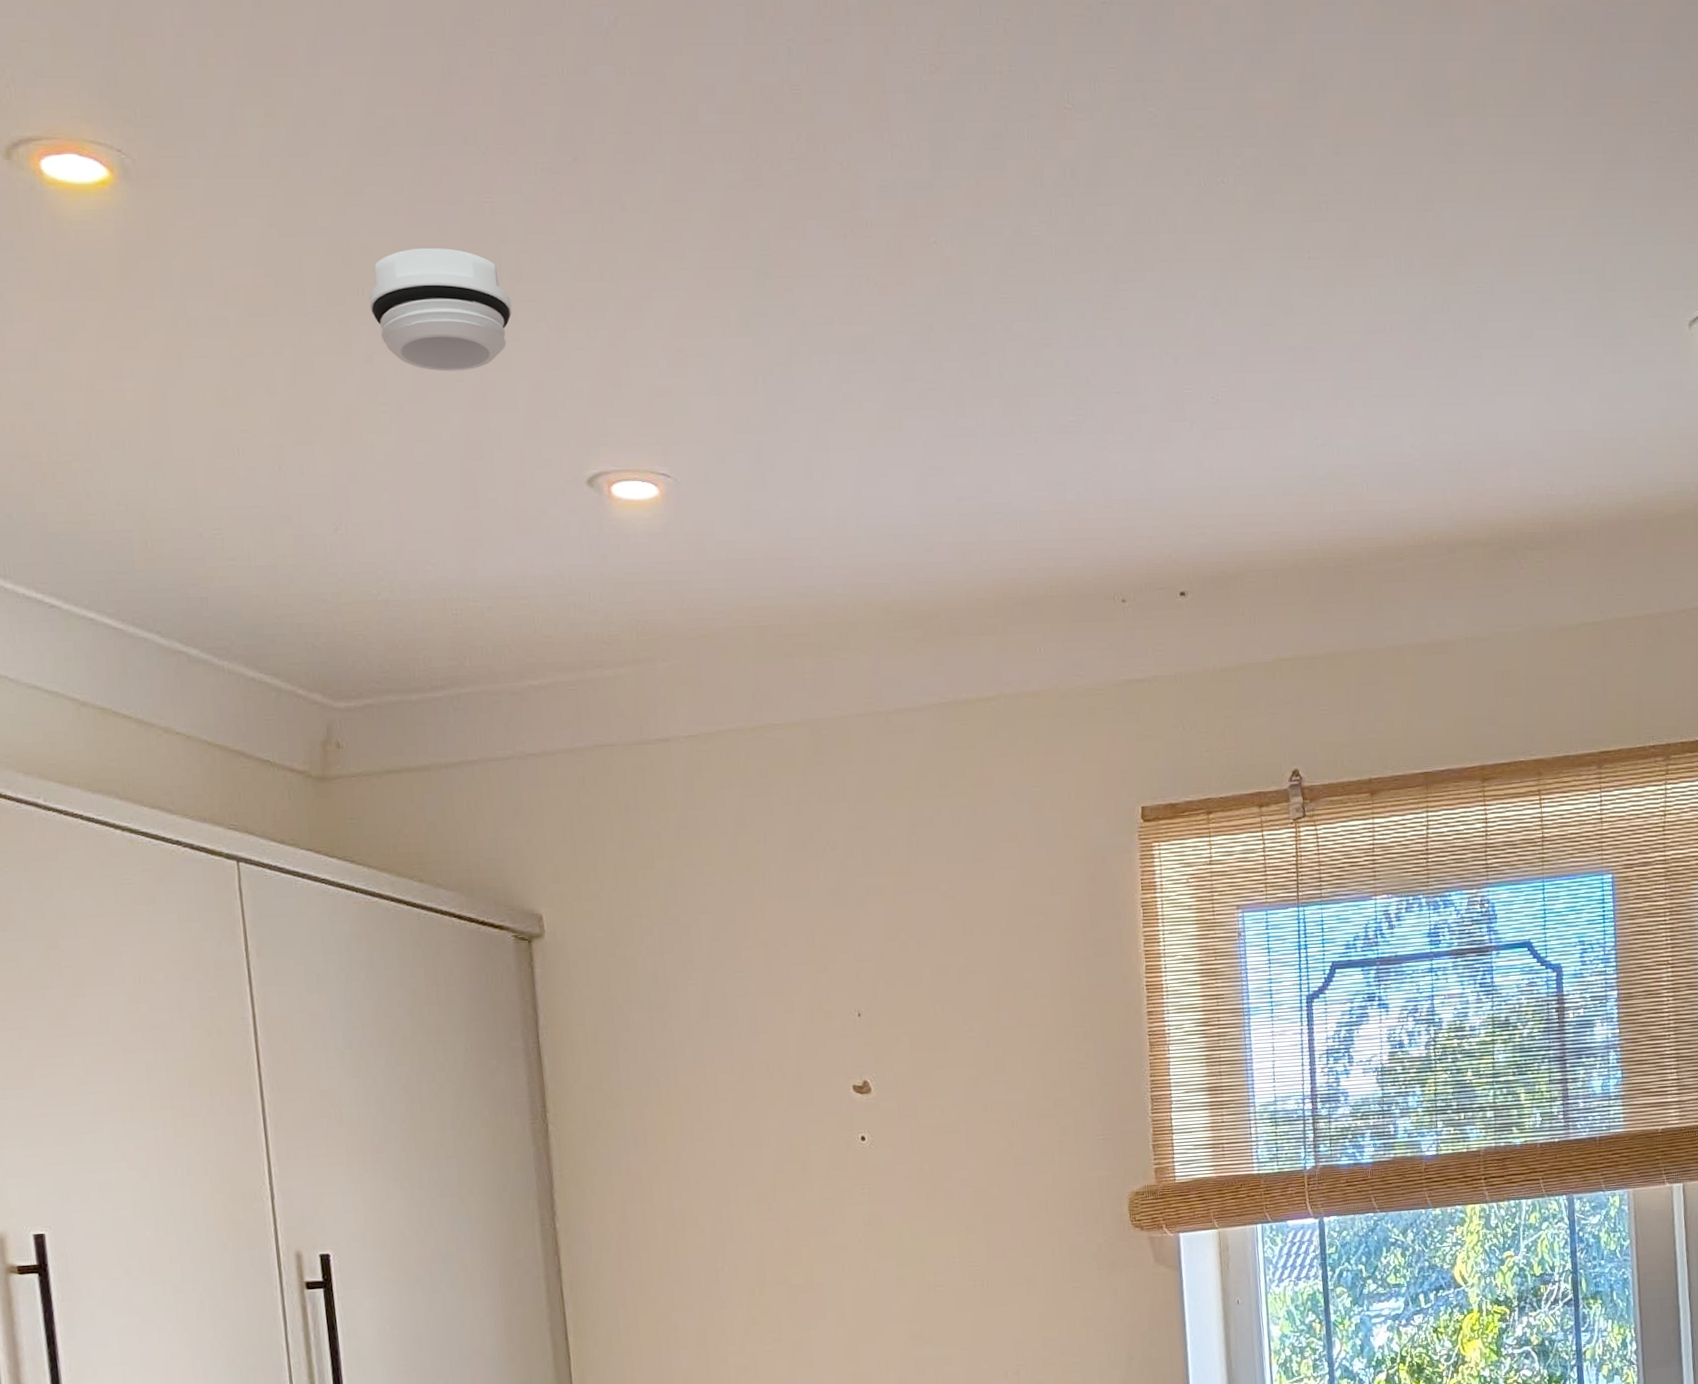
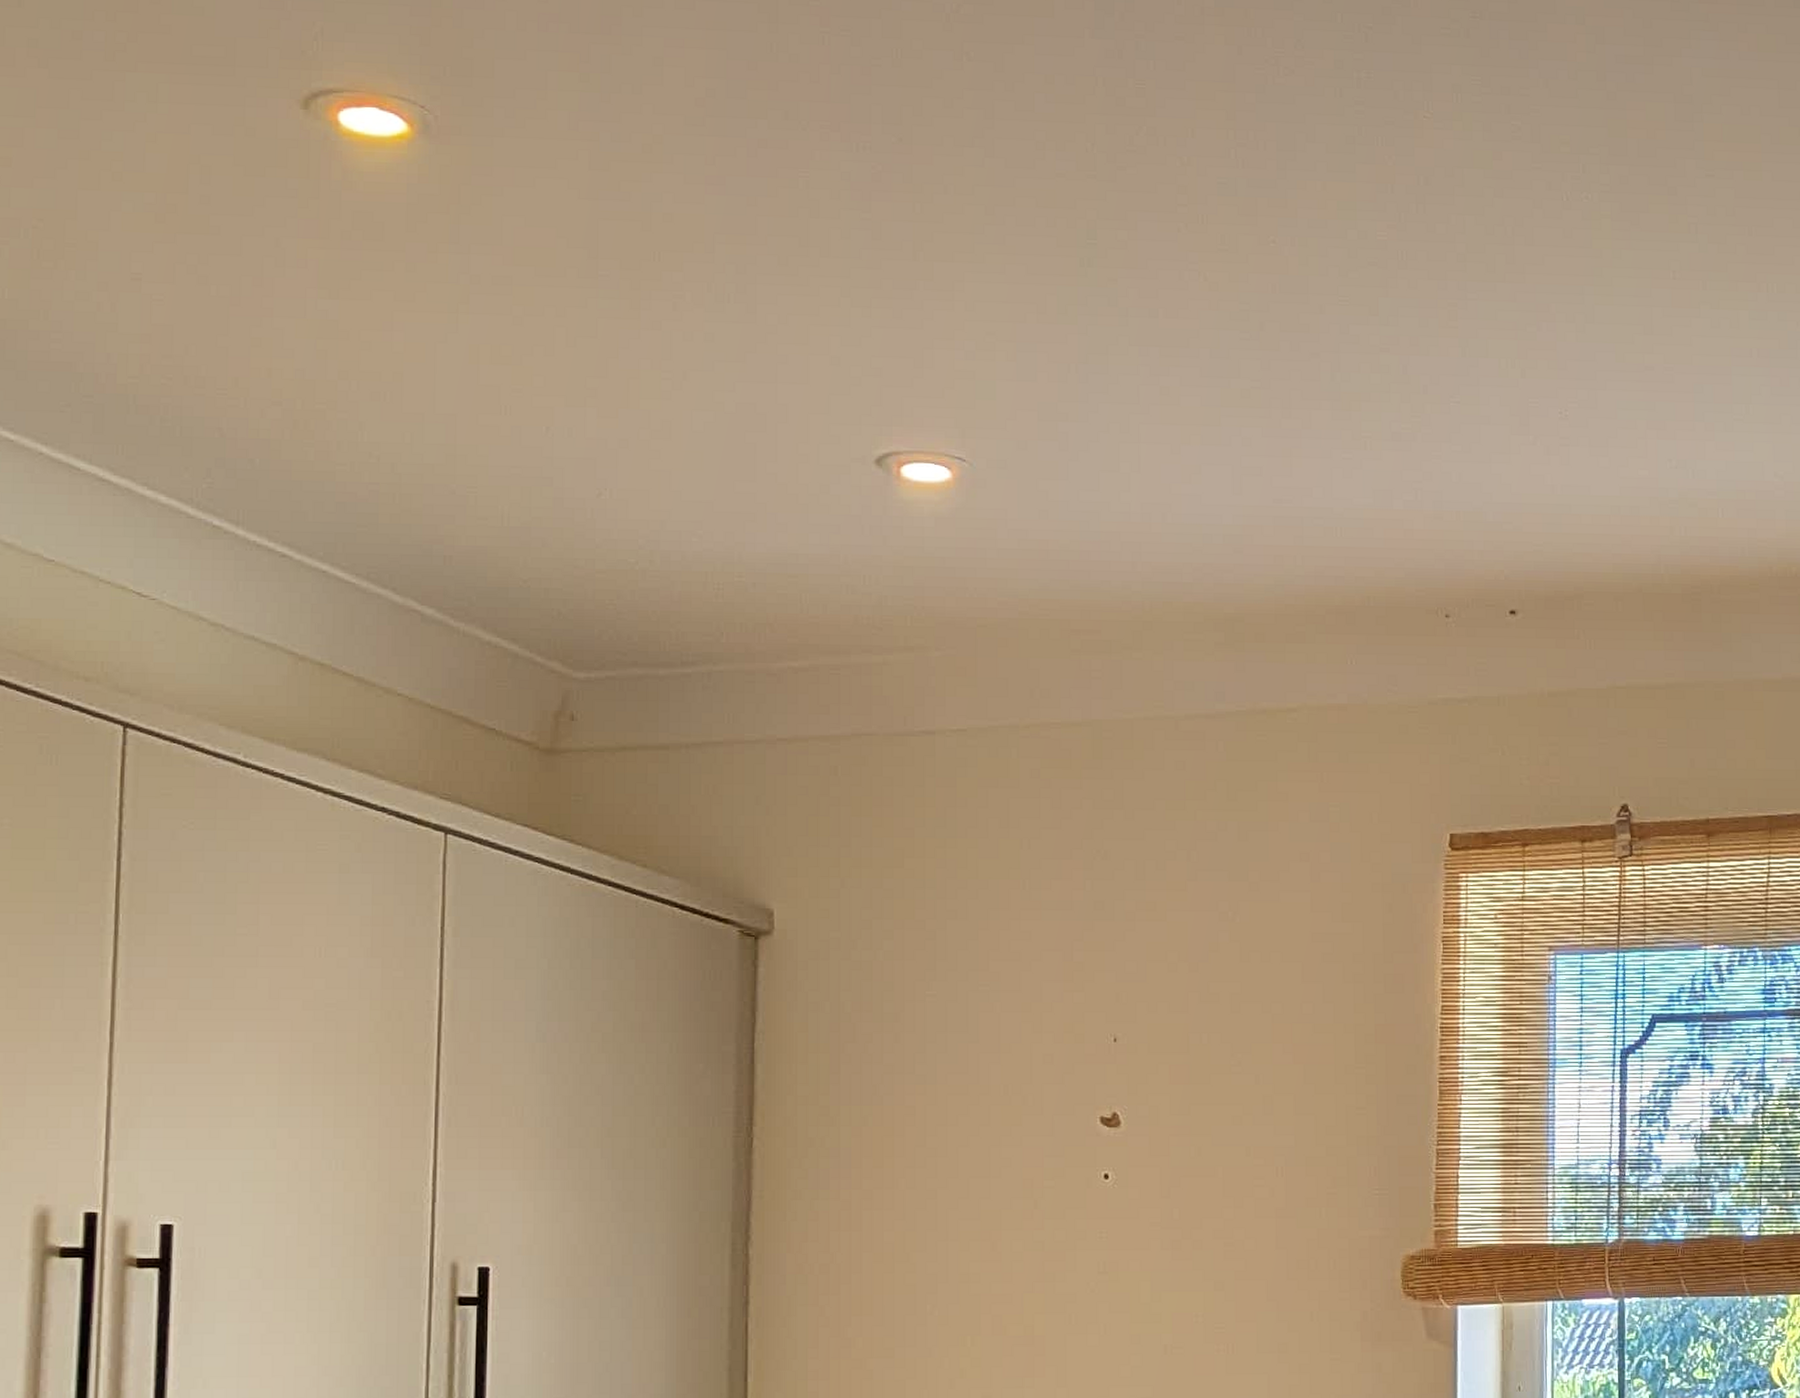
smoke detector: present [368,248,512,372] -> none [665,218,816,342]

